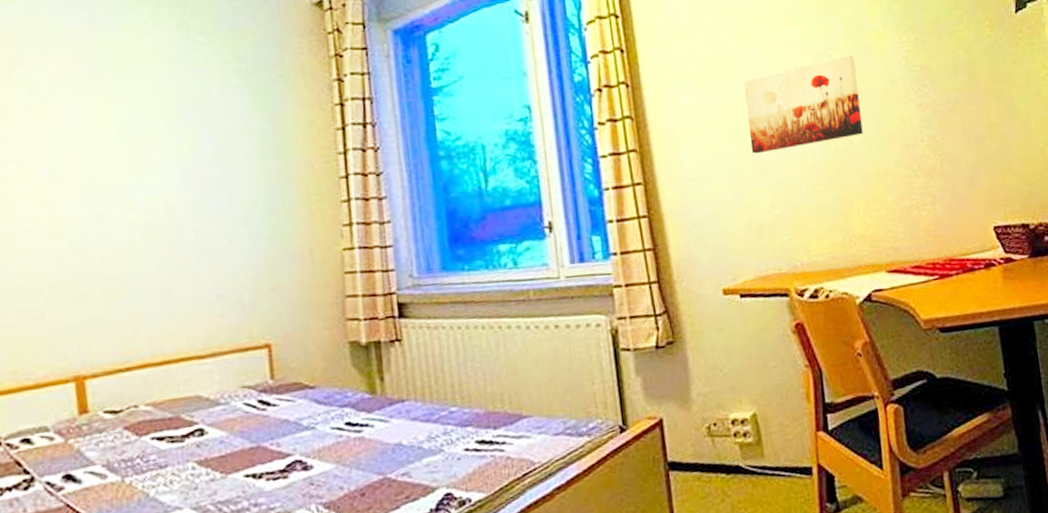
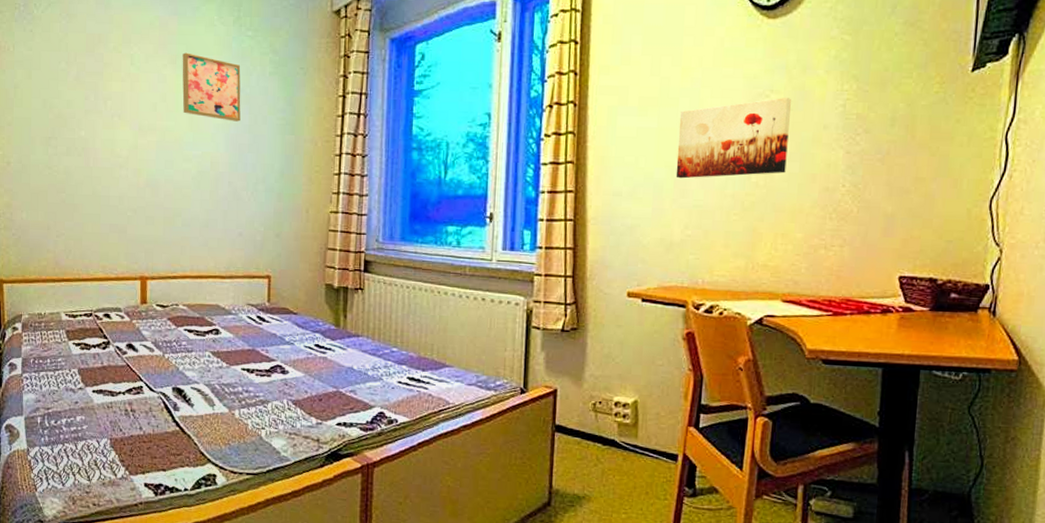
wall art: none [106,70,202,152] -> present [182,52,241,122]

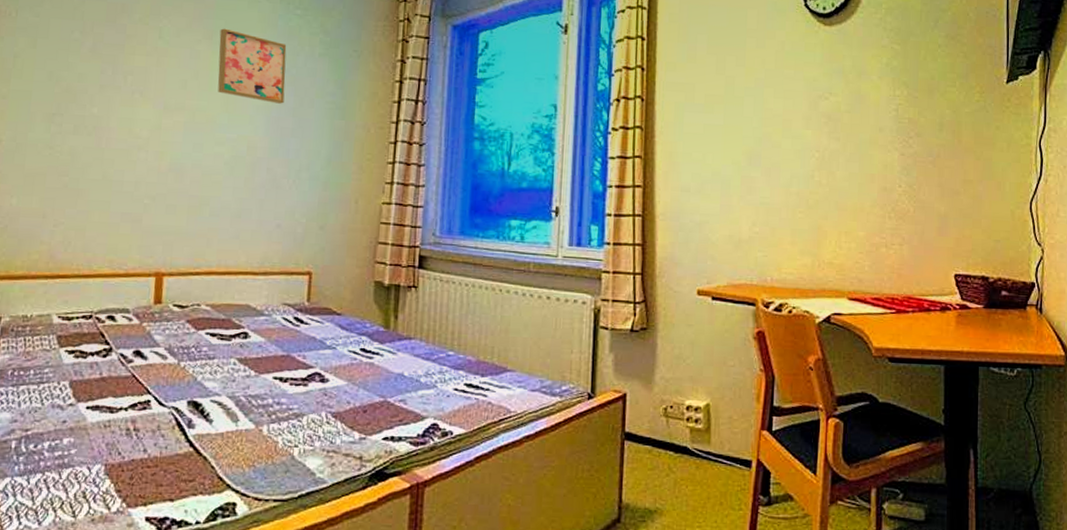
wall art: present [675,97,791,179] -> none [742,99,849,176]

